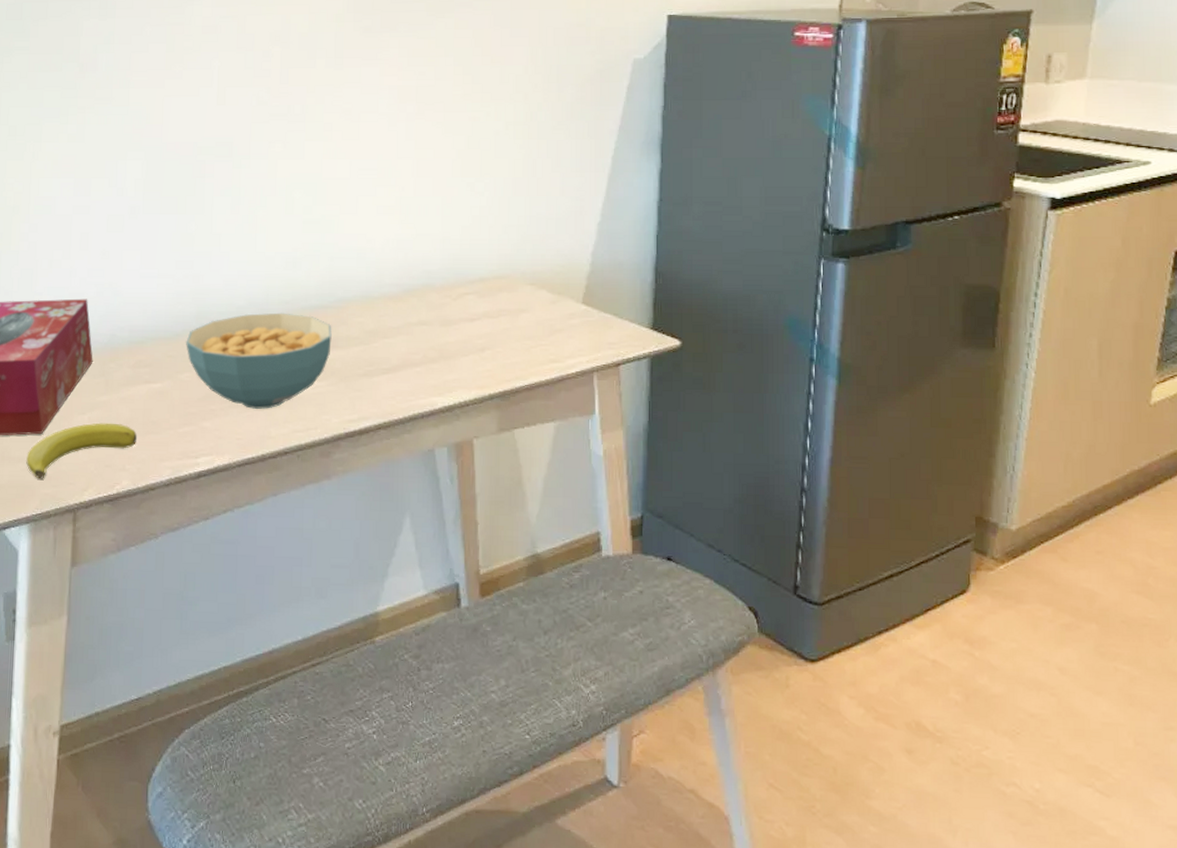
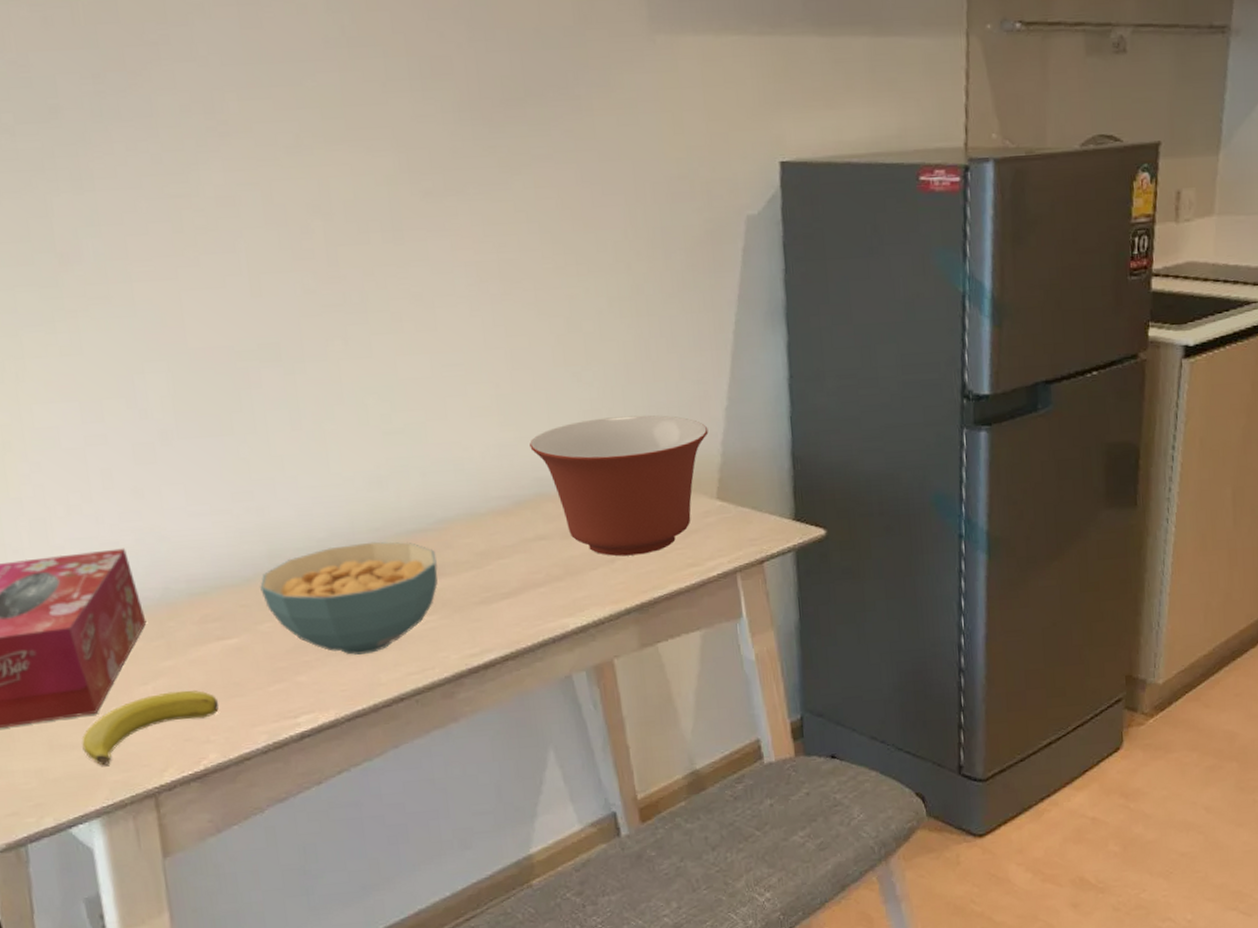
mixing bowl: none [423,223,581,347] -> present [530,415,709,557]

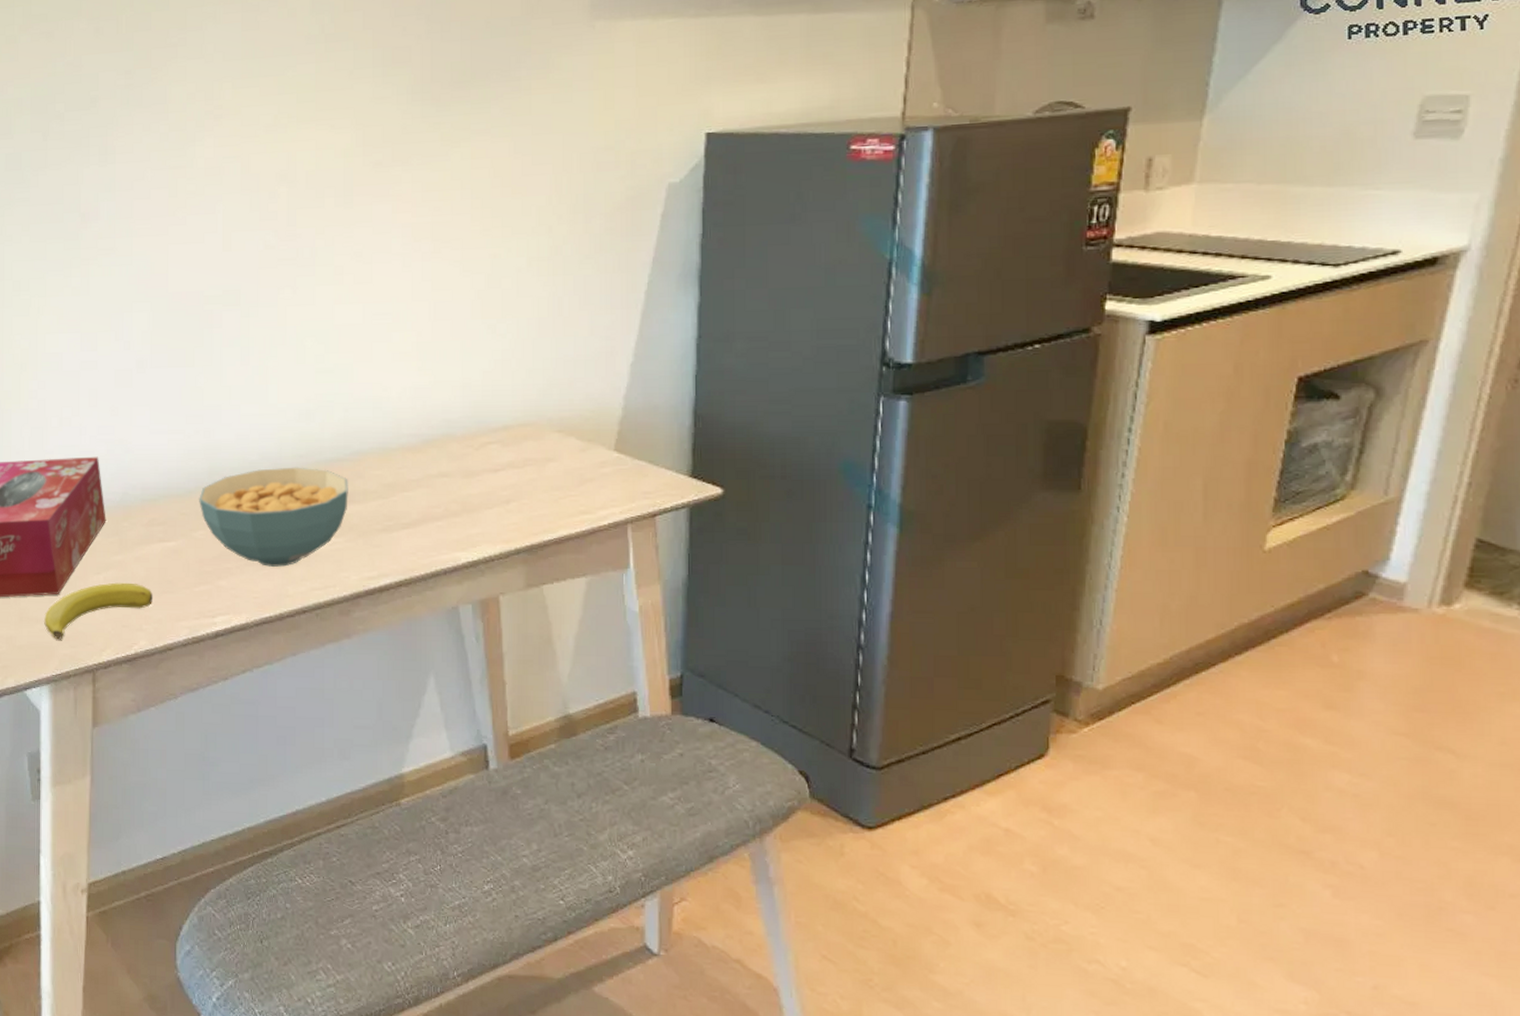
mixing bowl: present [530,415,709,557] -> none [442,367,612,498]

